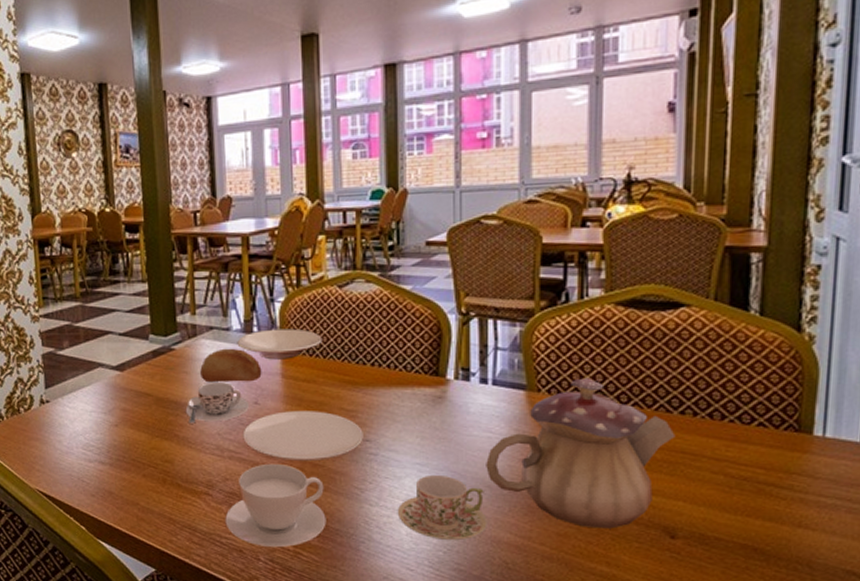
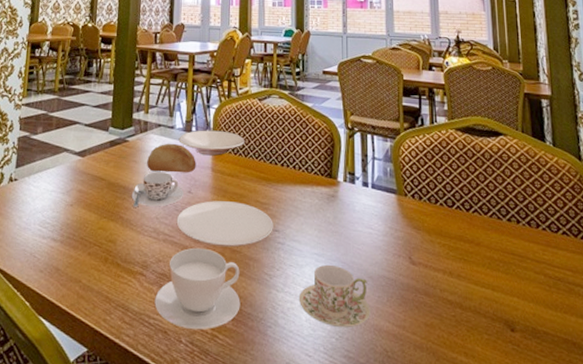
teapot: present [486,378,676,529] -> none [368,187,506,321]

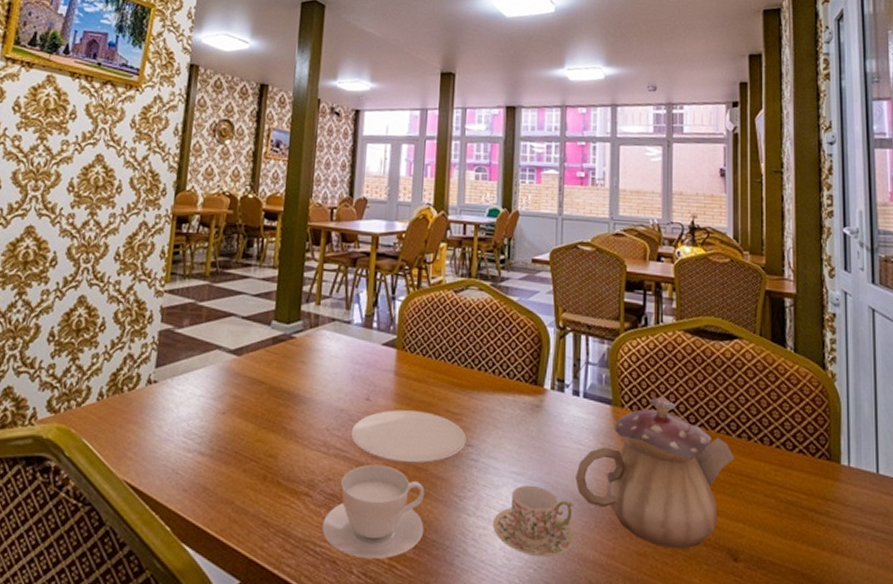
teacup: present [131,171,185,207] -> none [297,374,362,417]
bread: present [147,143,196,173] -> none [317,341,377,377]
saucer: present [178,130,245,156] -> none [356,326,436,357]
teapot: none [368,187,506,321] -> present [575,397,735,549]

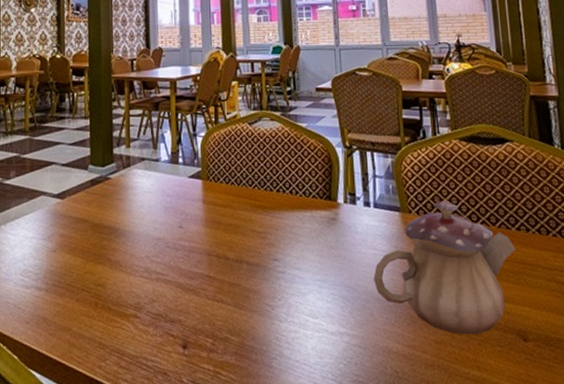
teacup: present [322,464,425,560] -> none [151,284,243,369]
plate: present [350,410,466,465] -> none [168,233,272,282]
teacup: present [492,484,575,558] -> none [303,289,379,353]

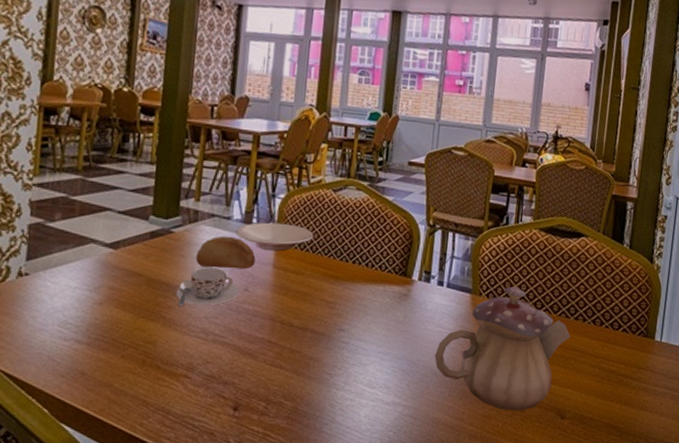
teacup: none [118,207,175,248] -> present [176,266,240,306]
bread: none [132,177,186,209] -> present [196,235,256,270]
saucer: none [165,159,237,187] -> present [235,222,314,251]

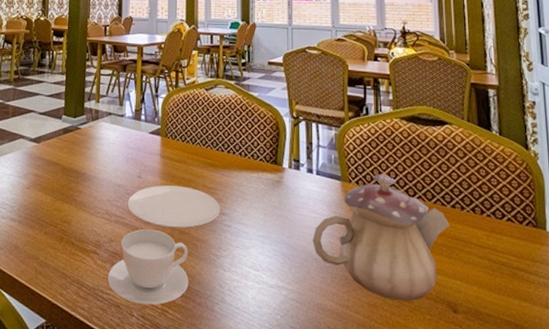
teacup: present [176,266,240,306] -> none [84,157,135,191]
bread: present [196,235,256,270] -> none [98,130,146,159]
teacup: none [200,348,299,430] -> present [107,229,189,305]
plate: none [229,299,339,348] -> present [127,185,220,229]
saucer: present [235,222,314,251] -> none [128,118,192,143]

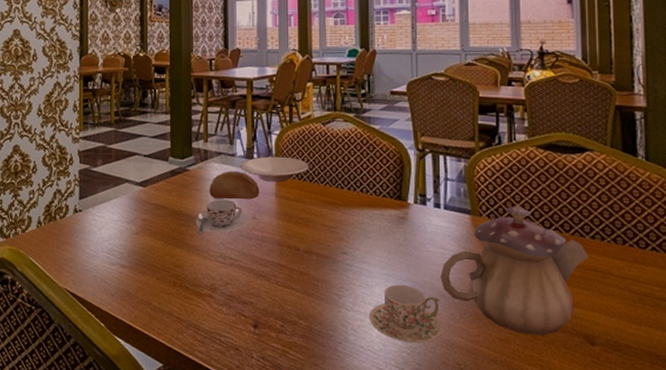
teacup: none [84,157,135,191] -> present [195,198,249,234]
bread: none [98,130,146,159] -> present [209,171,260,200]
teacup: present [107,229,189,305] -> none [225,270,310,347]
plate: present [127,185,220,229] -> none [242,226,341,270]
saucer: none [128,118,192,143] -> present [240,156,309,182]
teacup: none [245,246,315,307] -> present [368,284,443,344]

